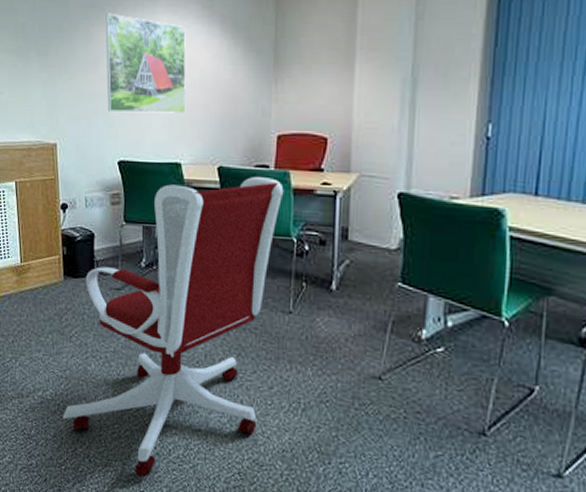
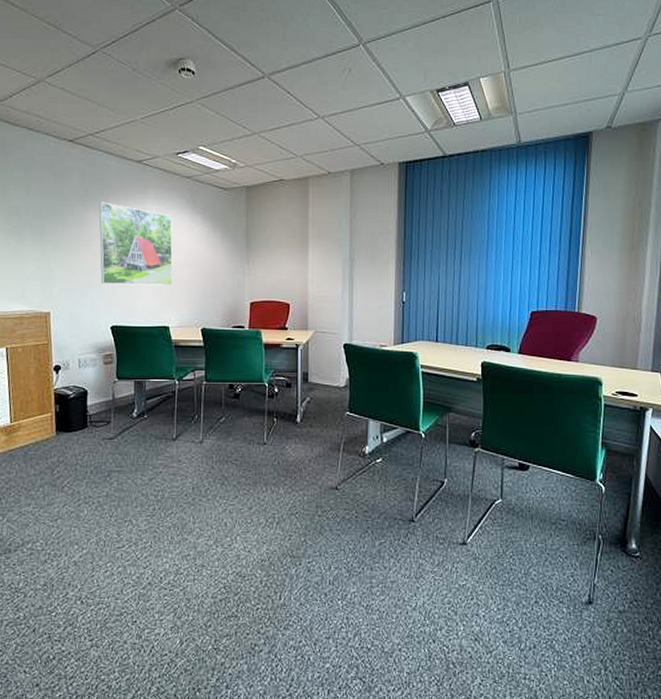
office chair: present [62,177,284,478] -> none [53,336,257,609]

